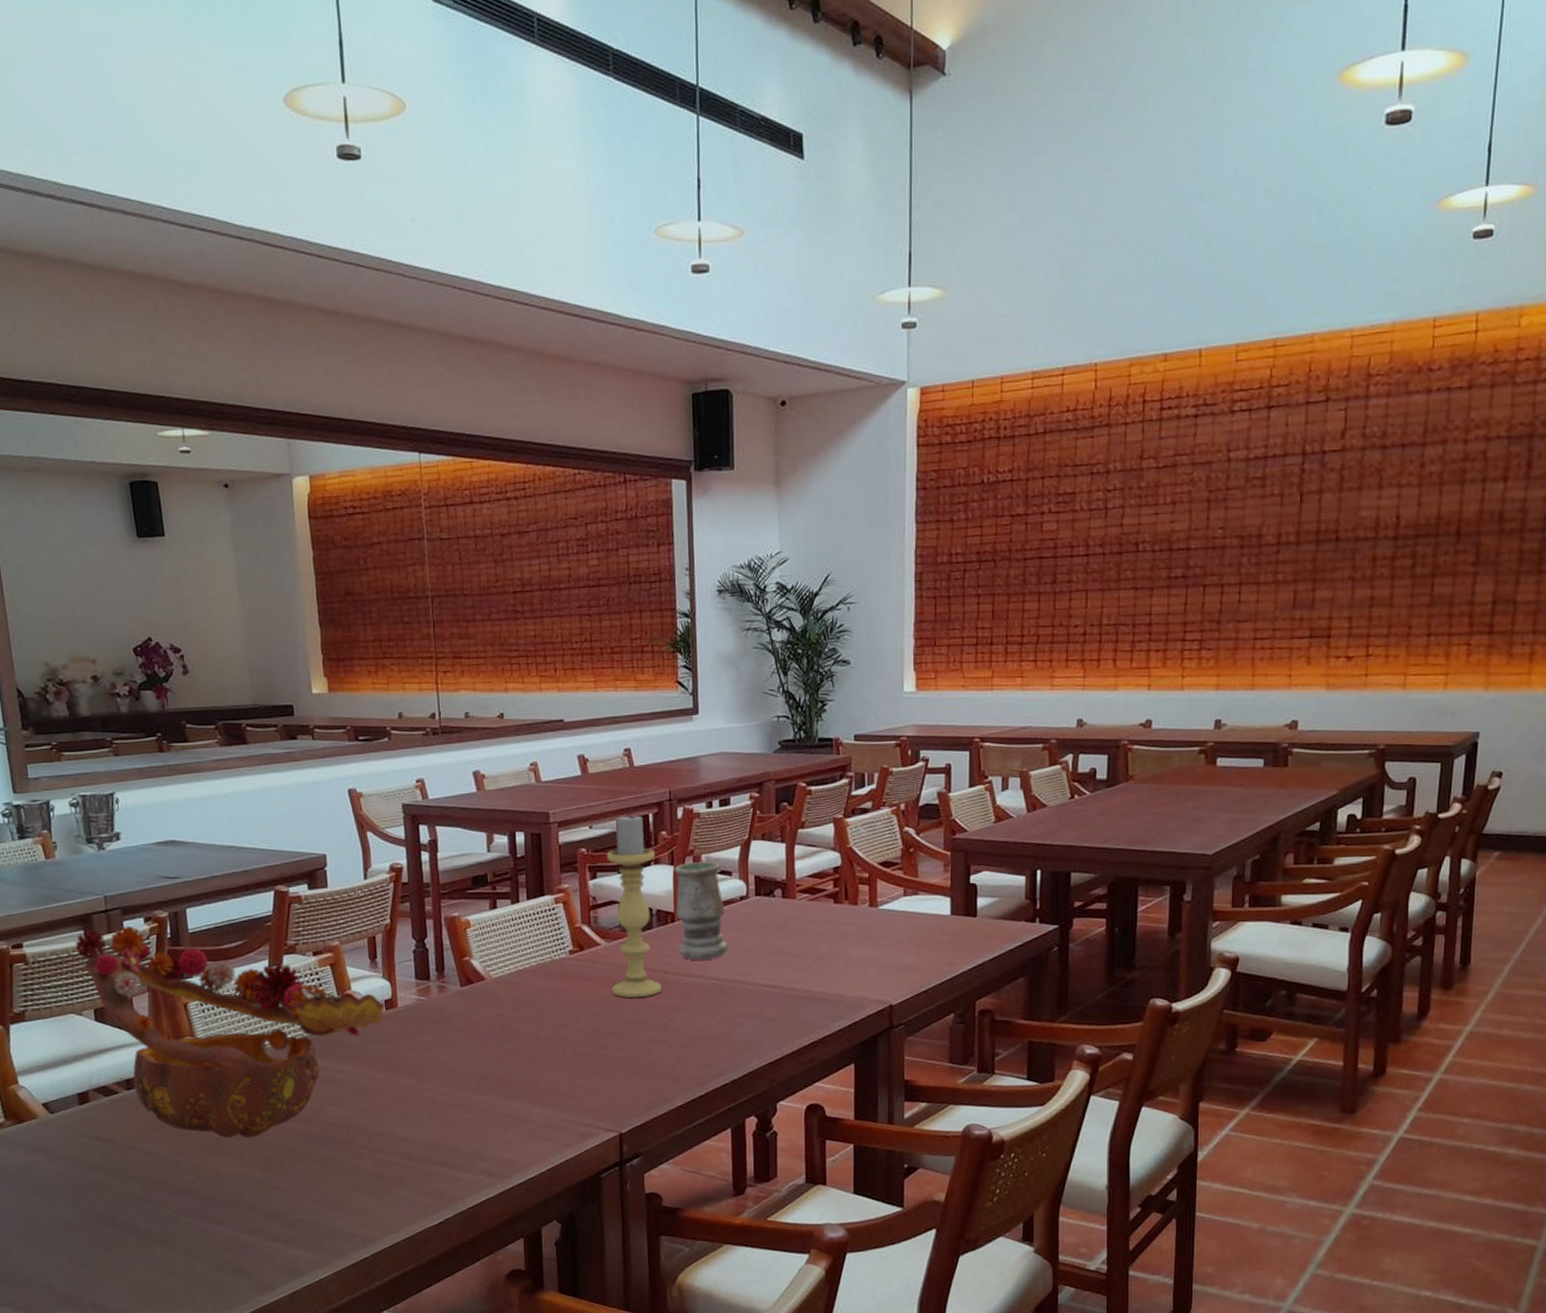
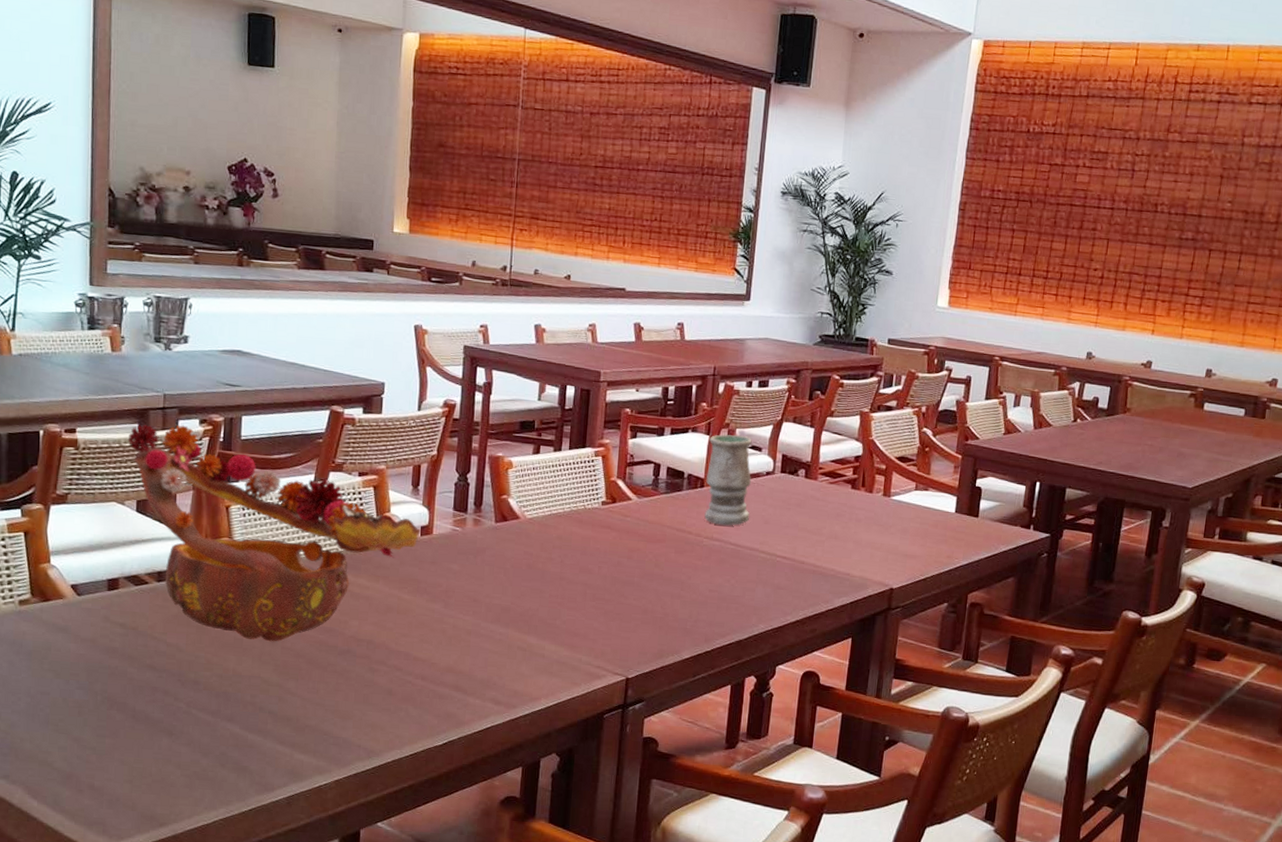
candle holder: present [606,813,661,998] -> none [637,382,694,553]

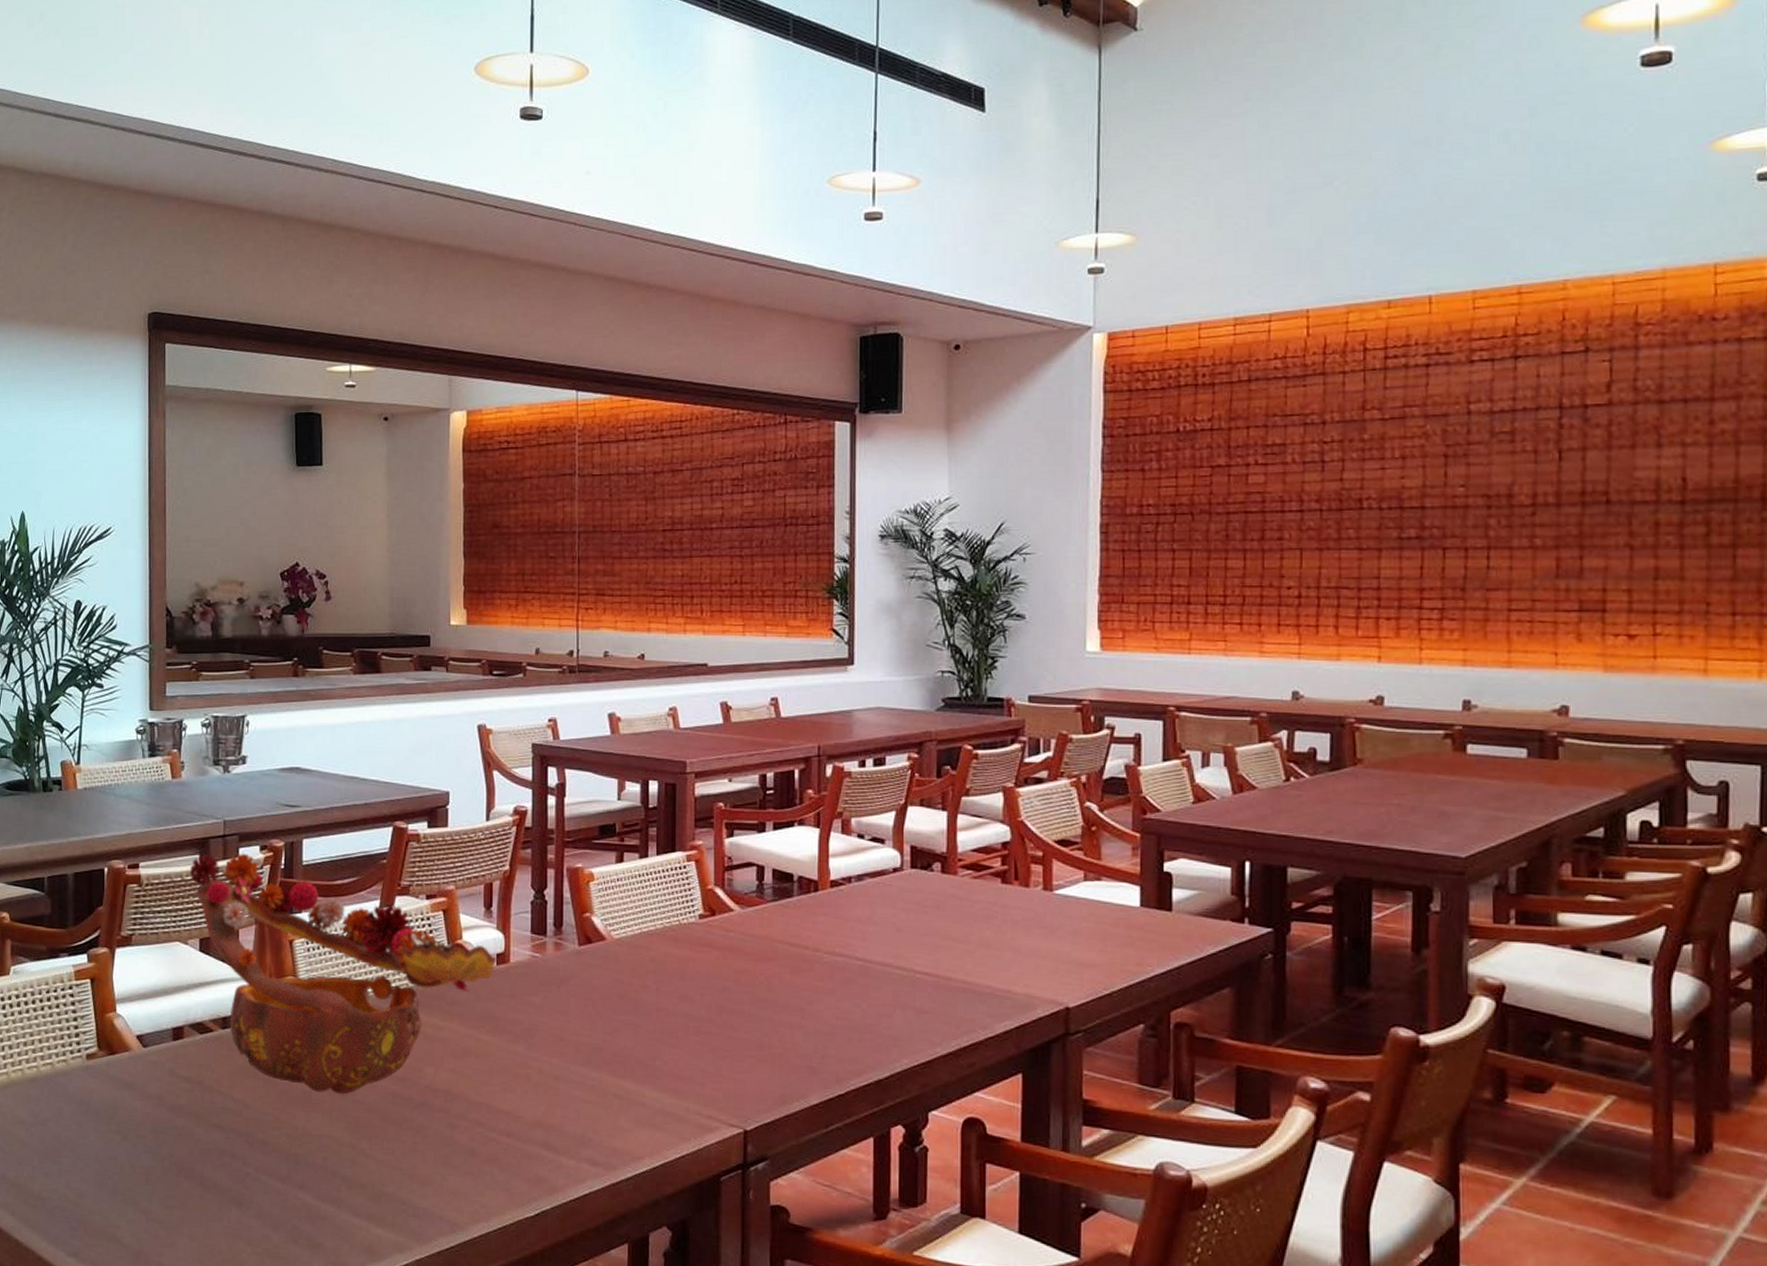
vase: present [704,434,752,526] -> none [820,825,878,937]

